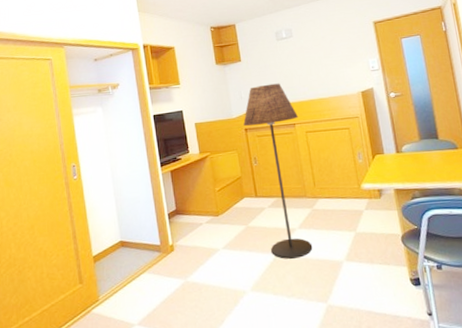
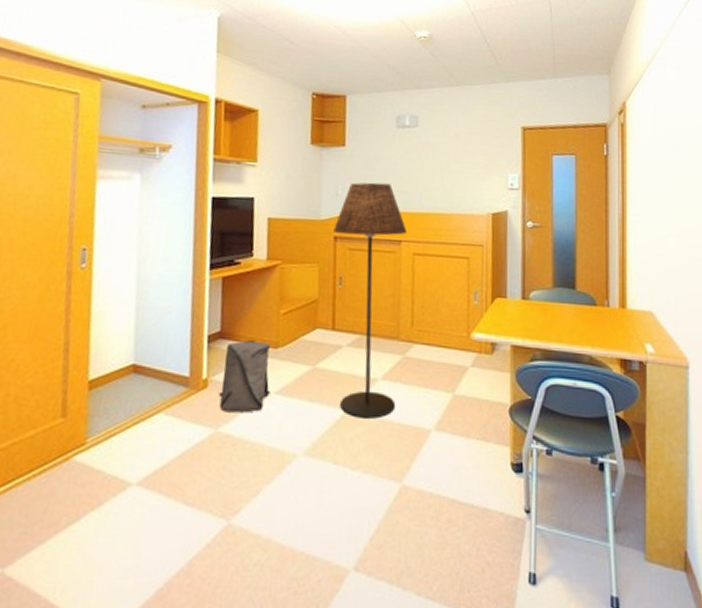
backpack: none [182,213,219,267] -> present [219,340,270,413]

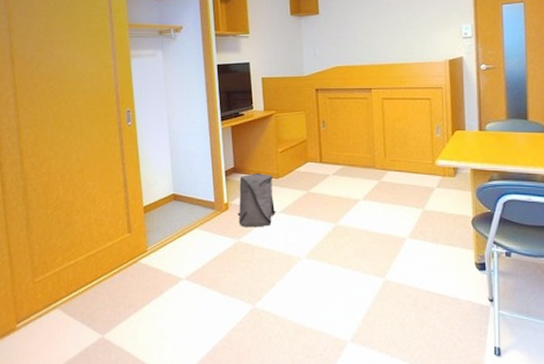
floor lamp: present [333,182,407,419] -> none [315,42,376,230]

